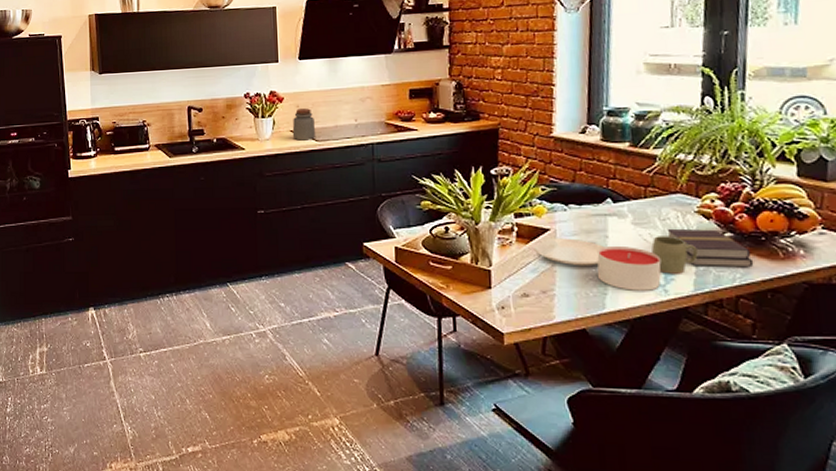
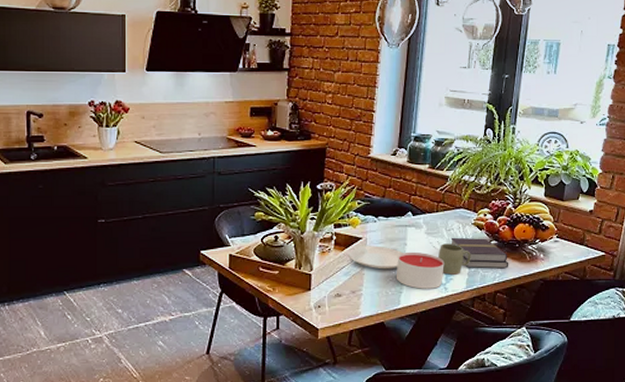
jar: present [292,108,316,141] -> none [137,120,160,152]

